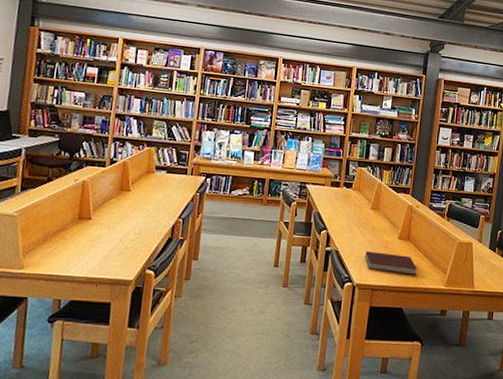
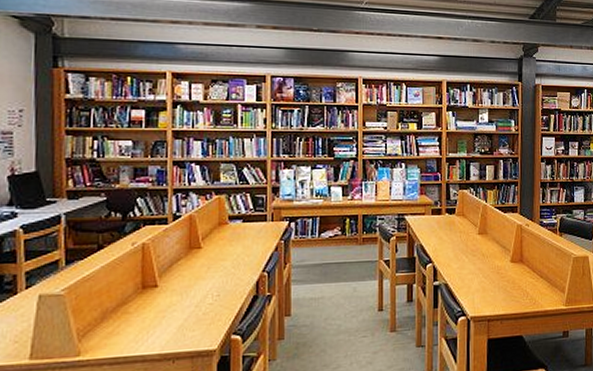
notebook: present [364,251,418,275] -> none [476,279,534,300]

